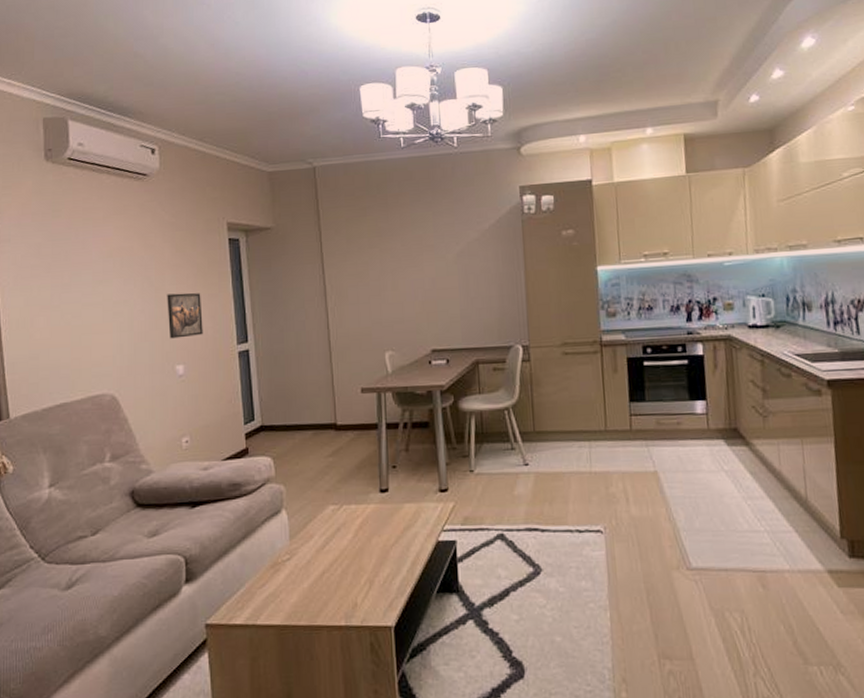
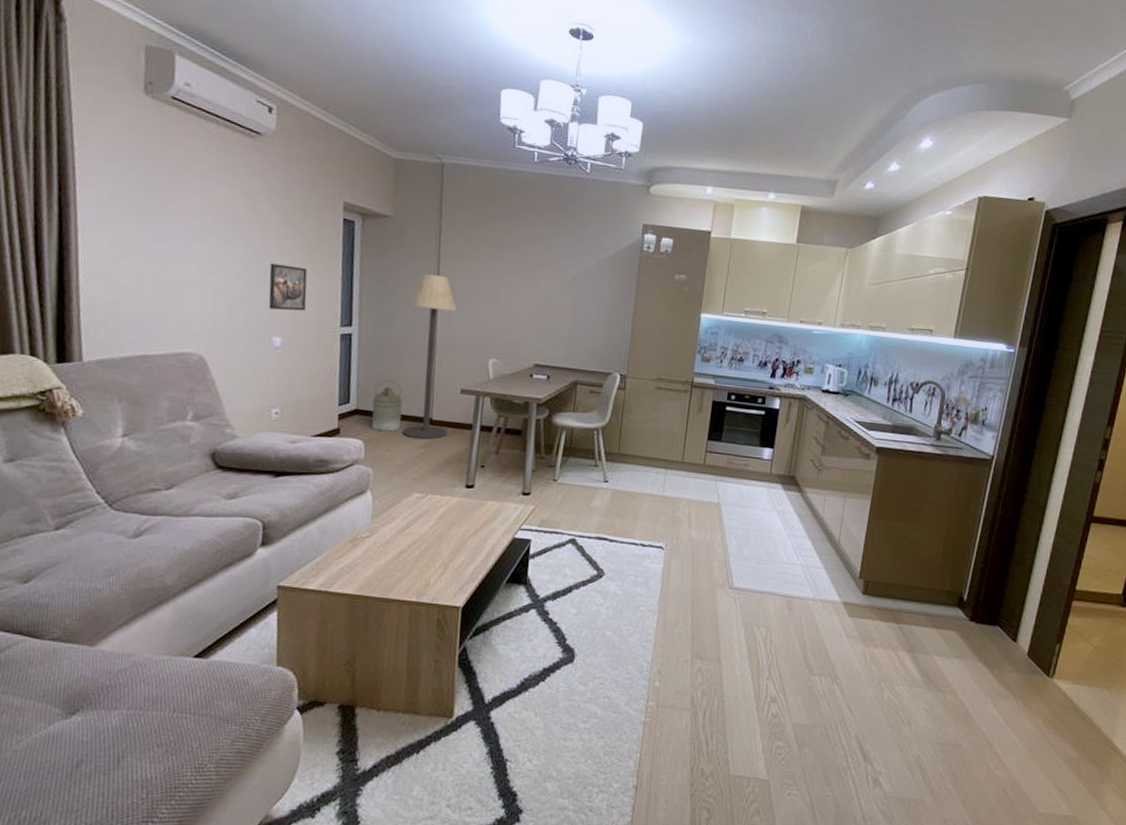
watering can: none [276,389,306,445] -> present [372,379,403,432]
floor lamp: none [300,276,354,447] -> present [402,273,457,439]

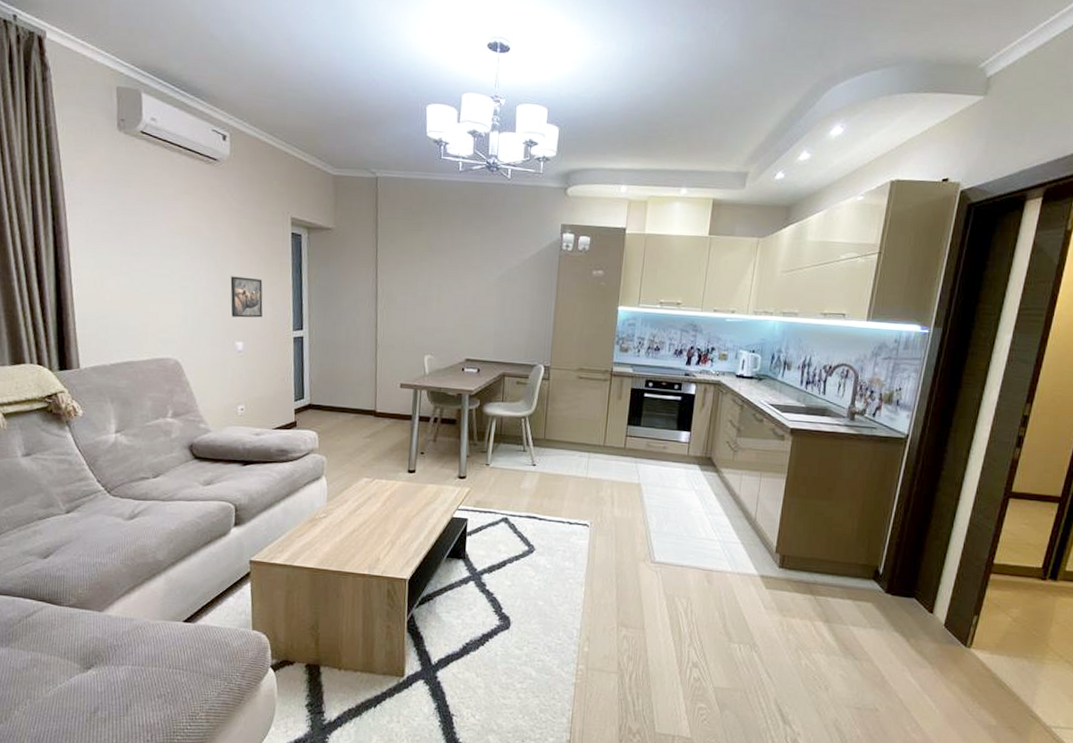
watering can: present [372,379,403,432] -> none [323,376,350,423]
floor lamp: present [402,273,457,439] -> none [351,279,394,430]

